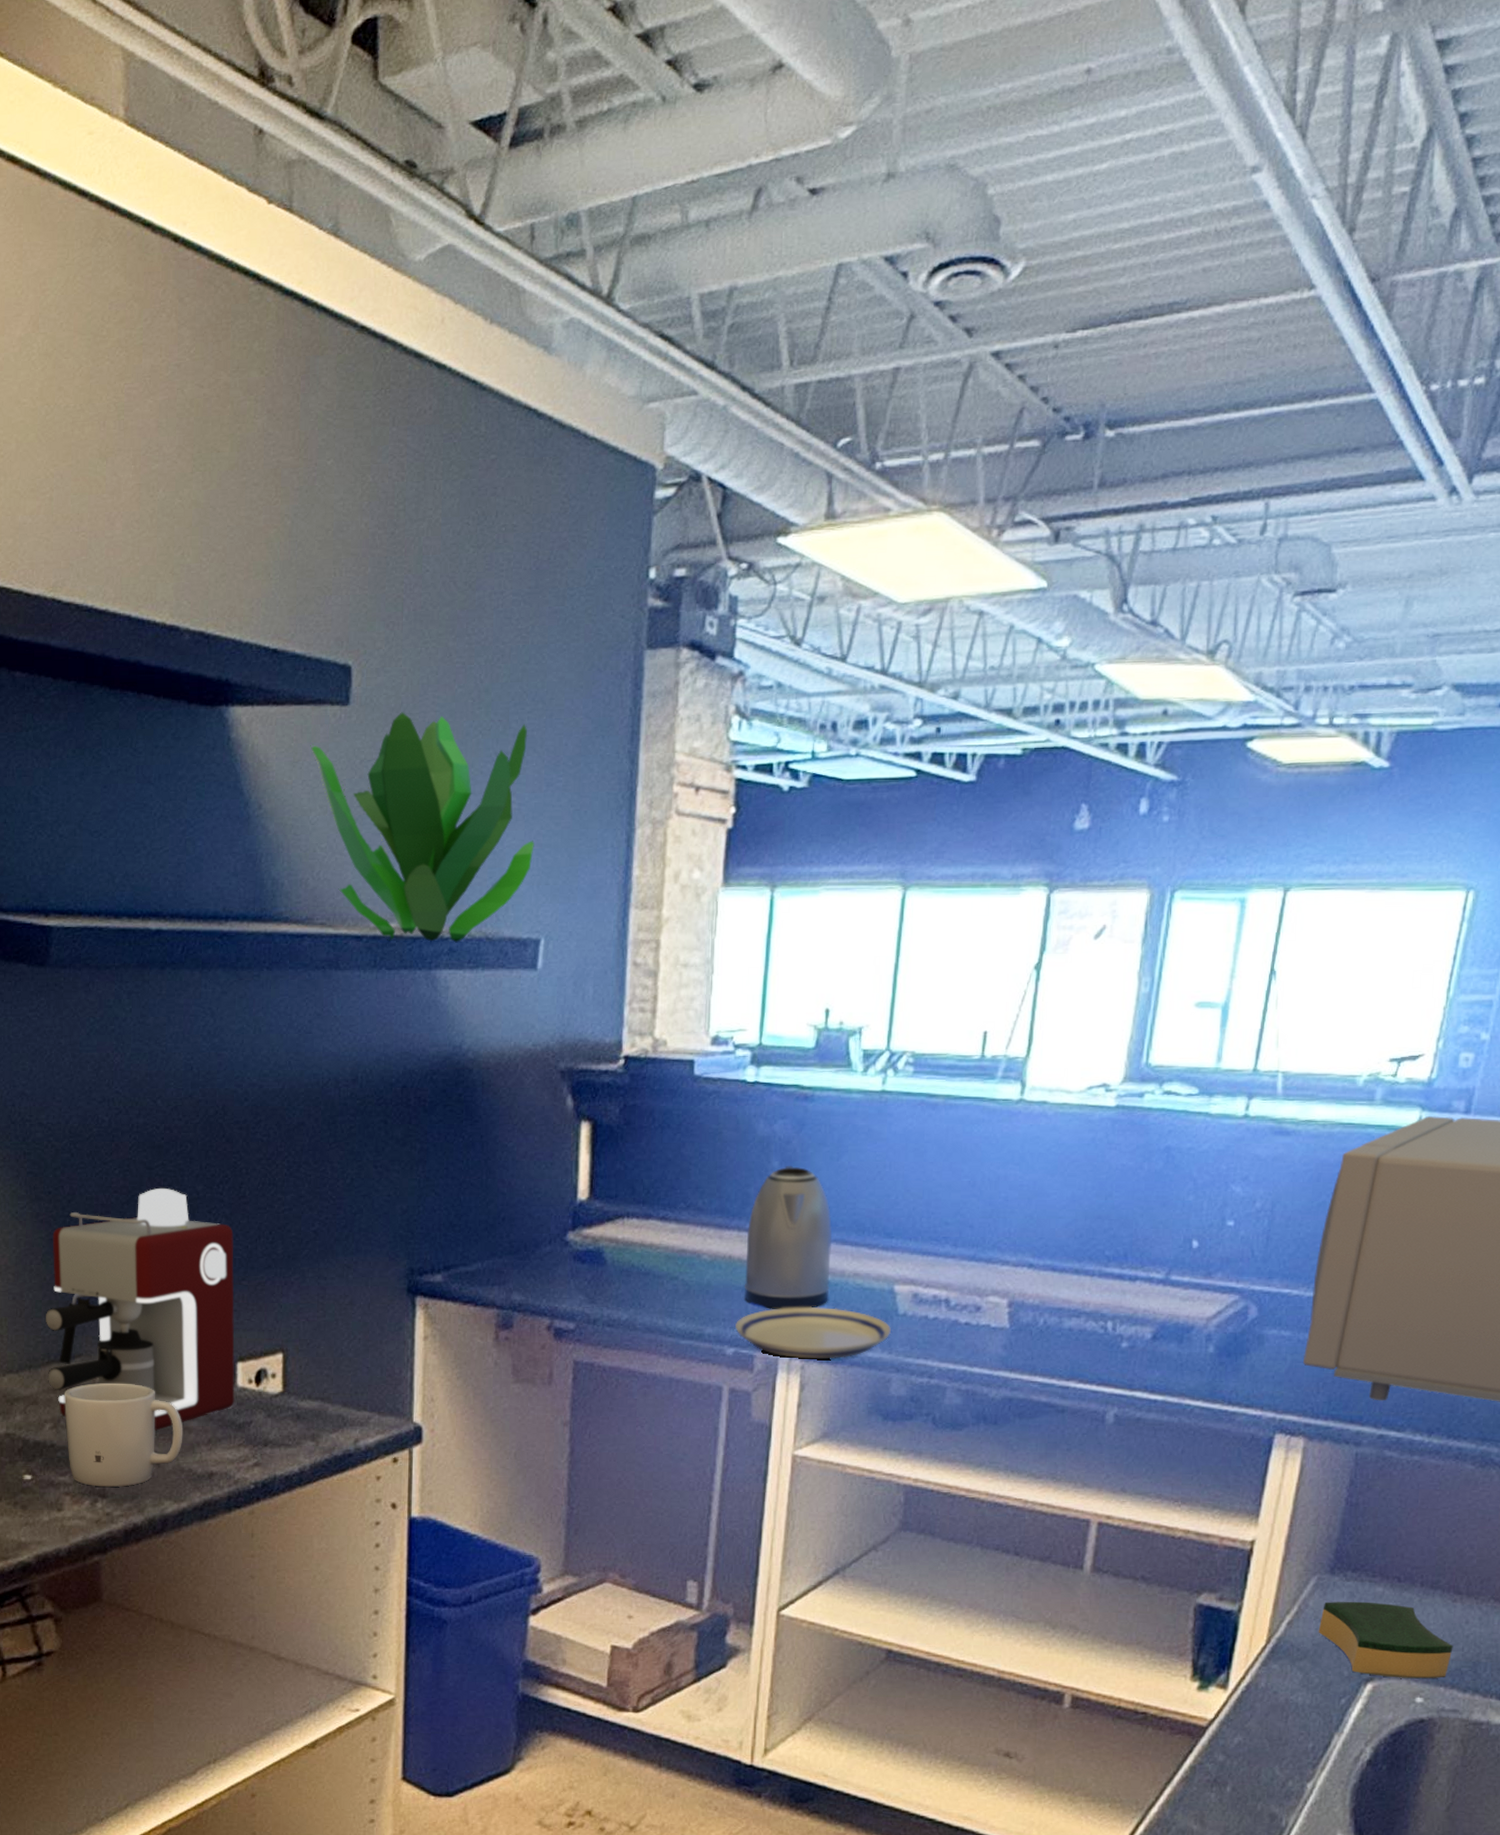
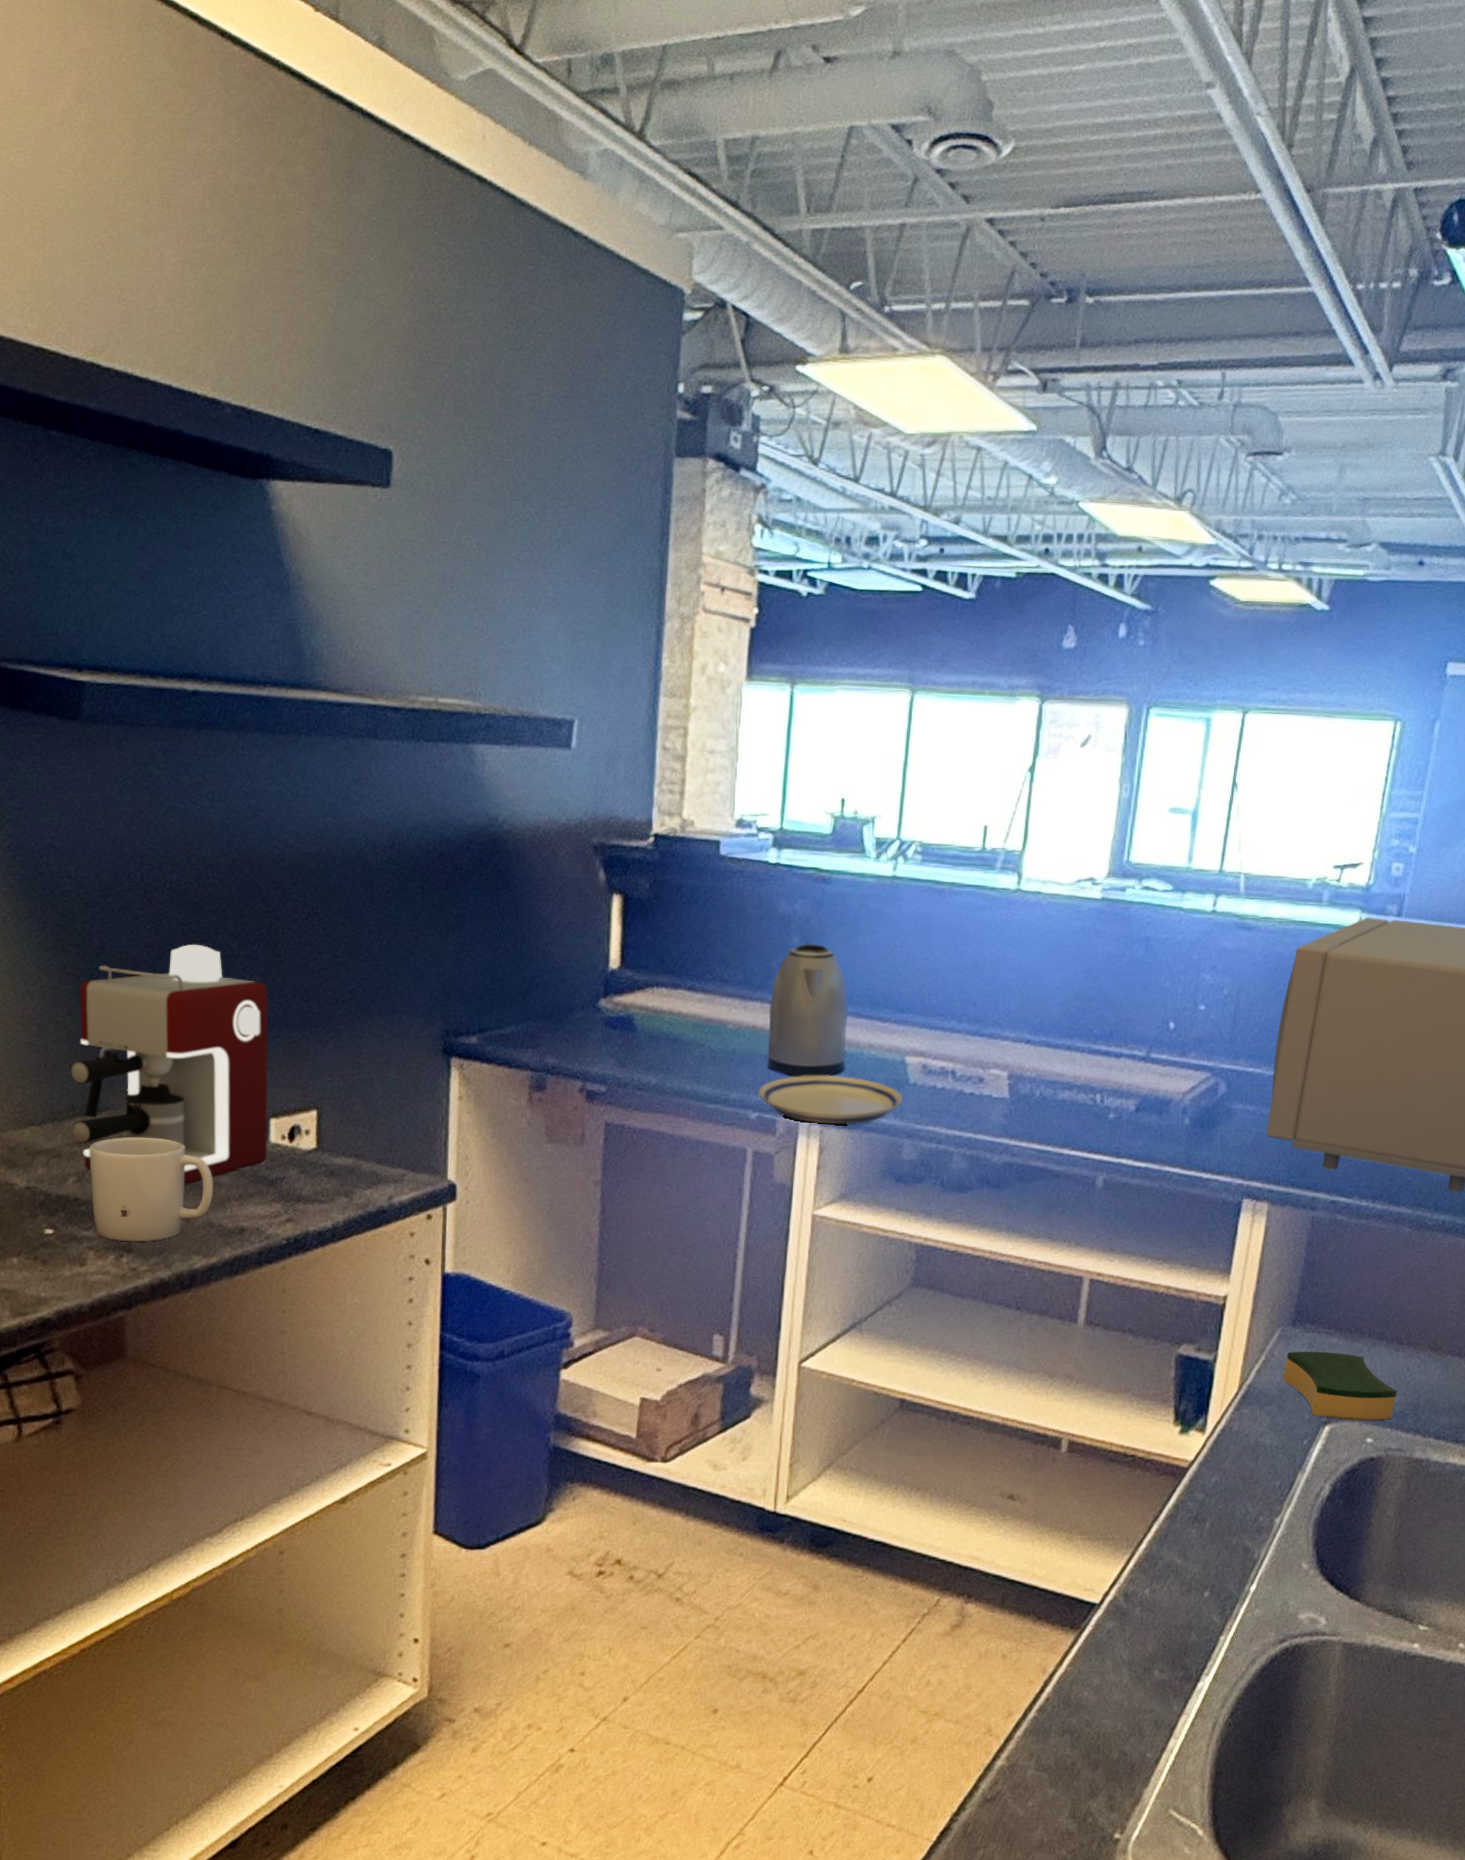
plant: present [310,712,534,943] -> none [351,498,569,719]

